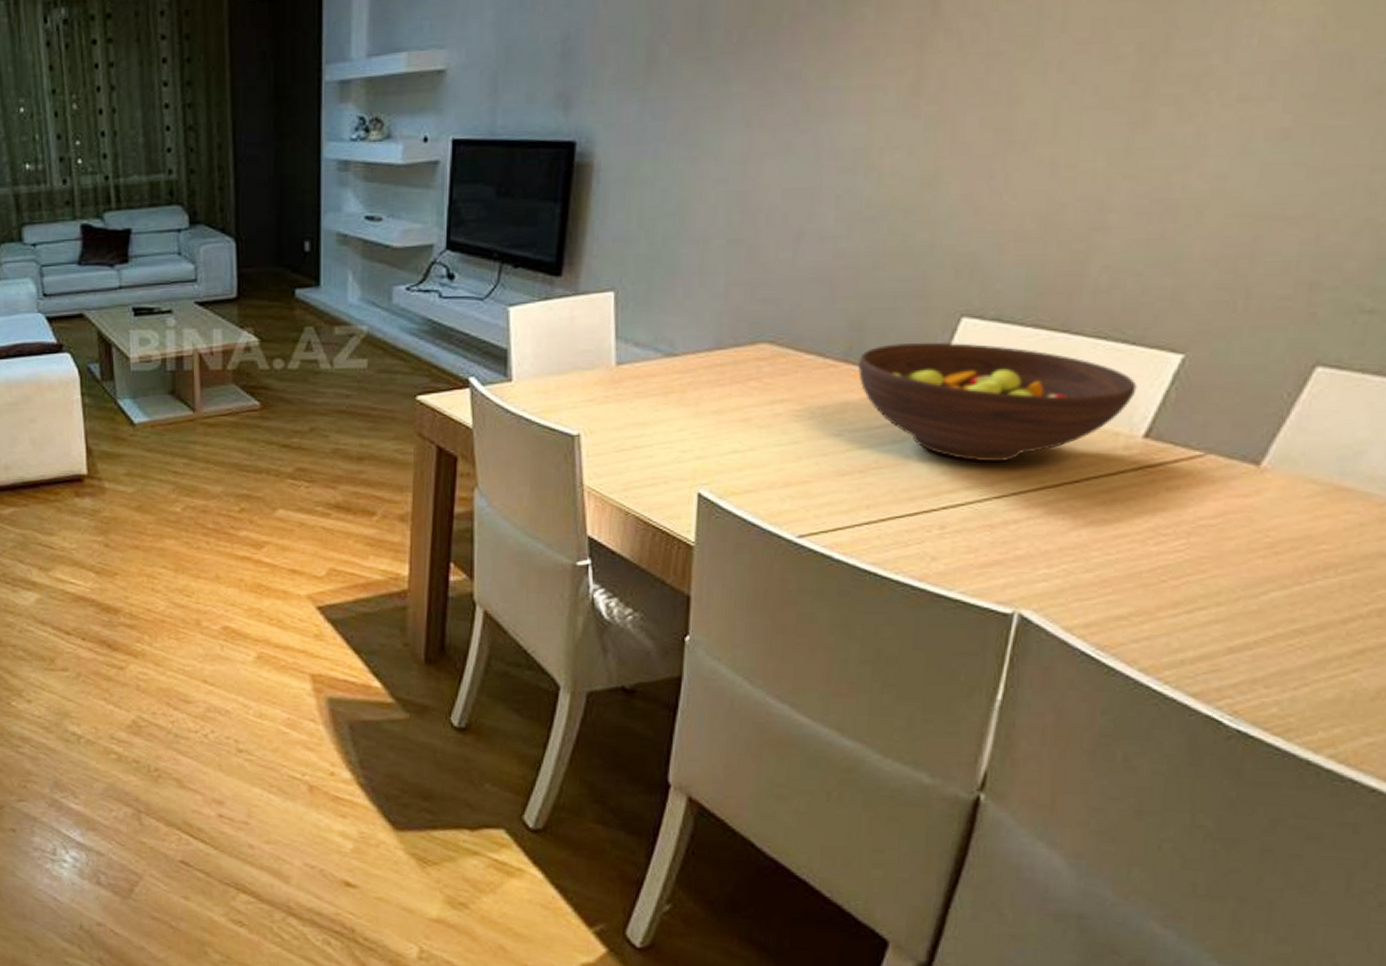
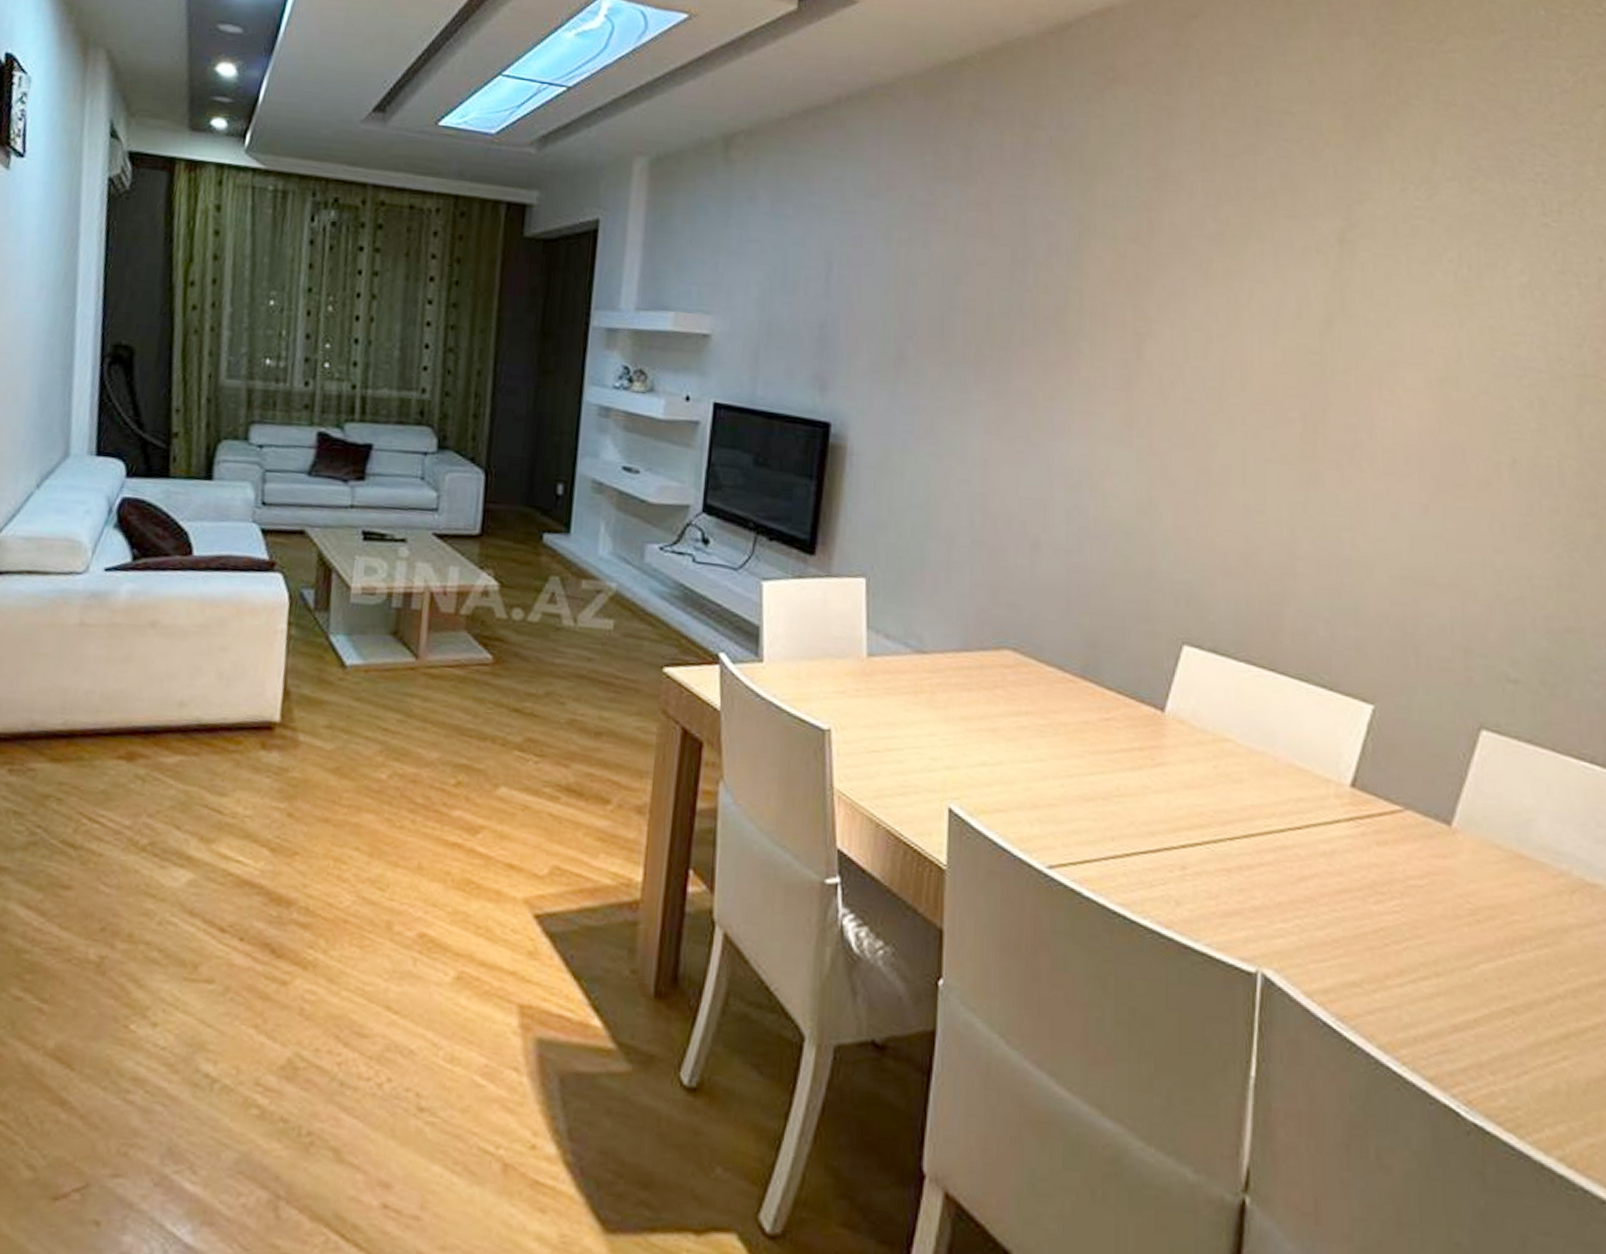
fruit bowl: present [857,341,1137,461] -> none [1094,664,1339,800]

